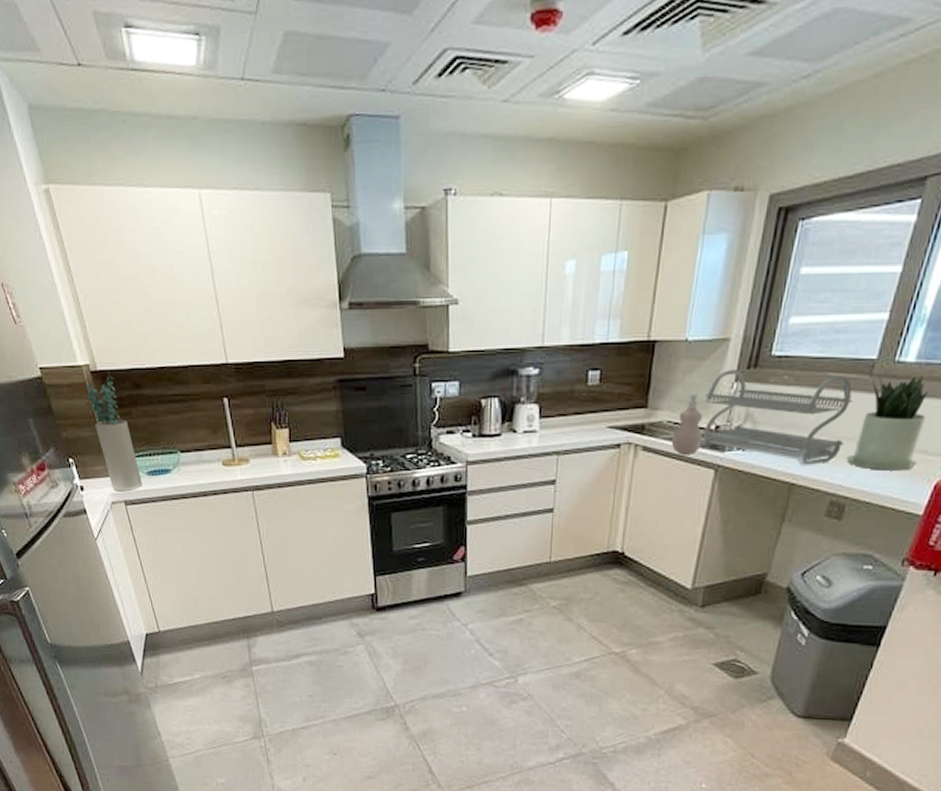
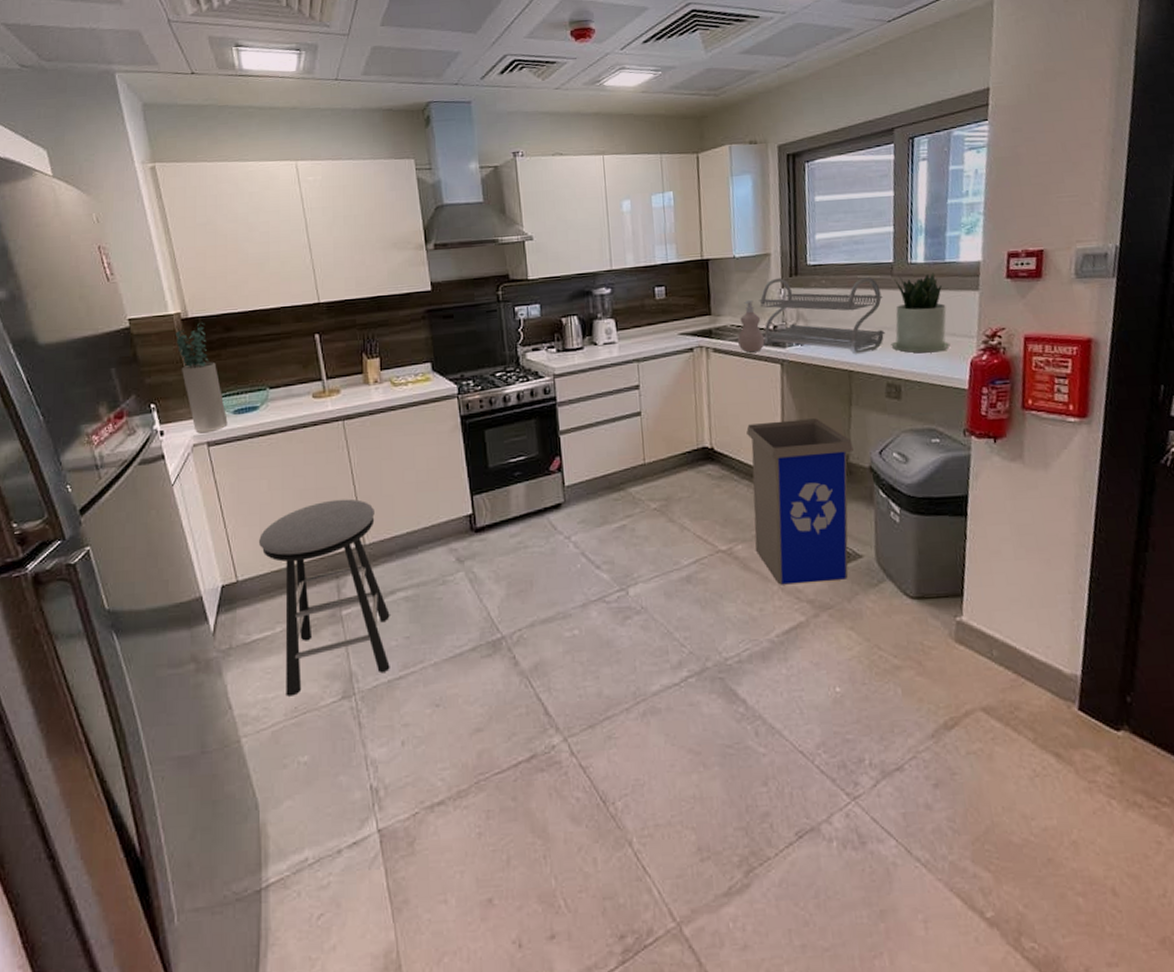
stool: none [176,567,295,731] -> present [258,498,390,697]
recycling bin: none [650,531,775,692] -> present [746,418,854,585]

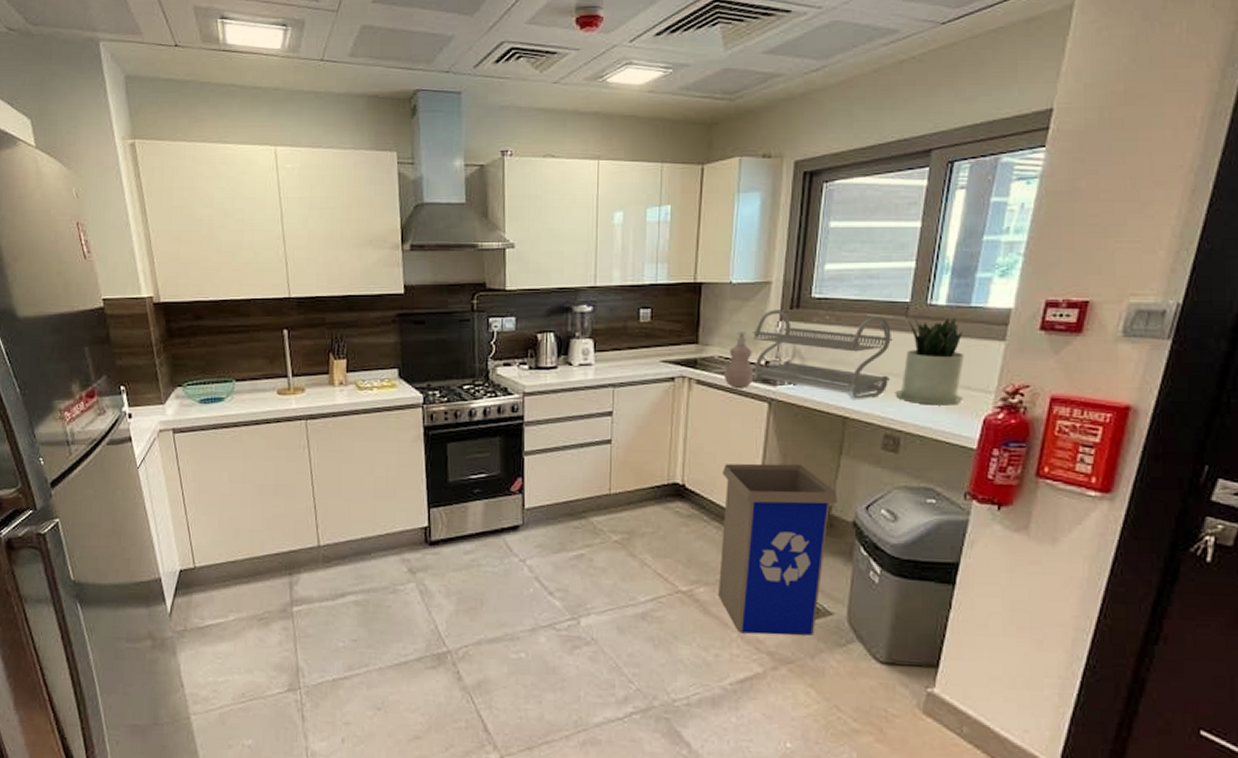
vase: present [175,317,228,434] -> none [146,302,194,420]
stool: present [258,498,390,697] -> none [216,498,339,683]

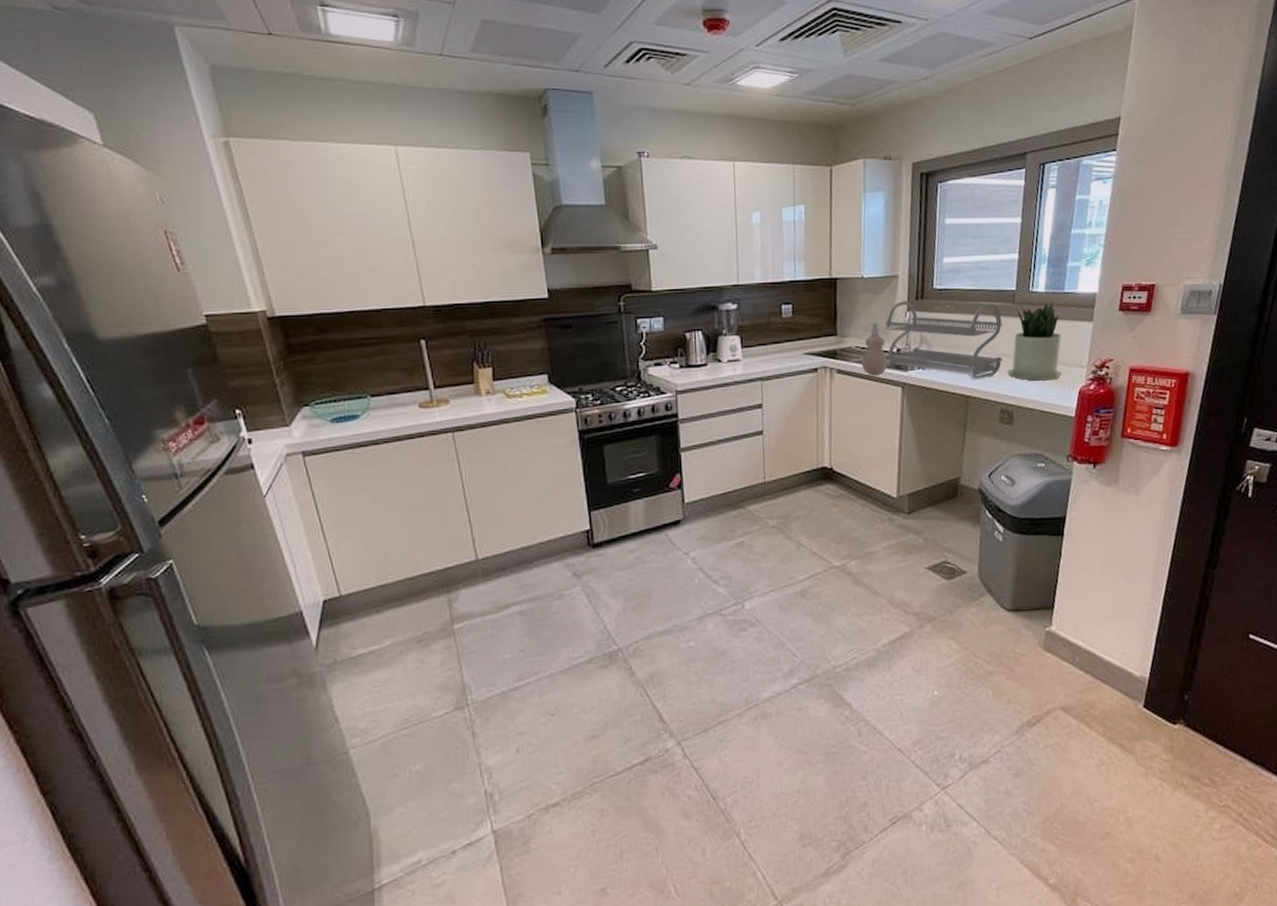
recycling bin: present [719,463,838,636] -> none [865,441,965,599]

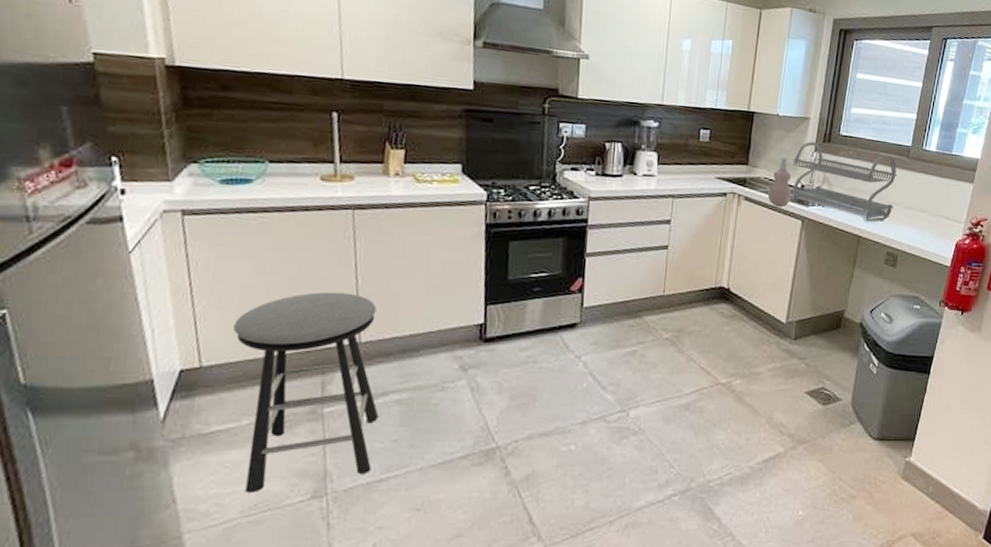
stool: none [362,513,505,709] -> present [232,291,379,493]
planter: present [1007,302,1062,381] -> none [896,158,946,231]

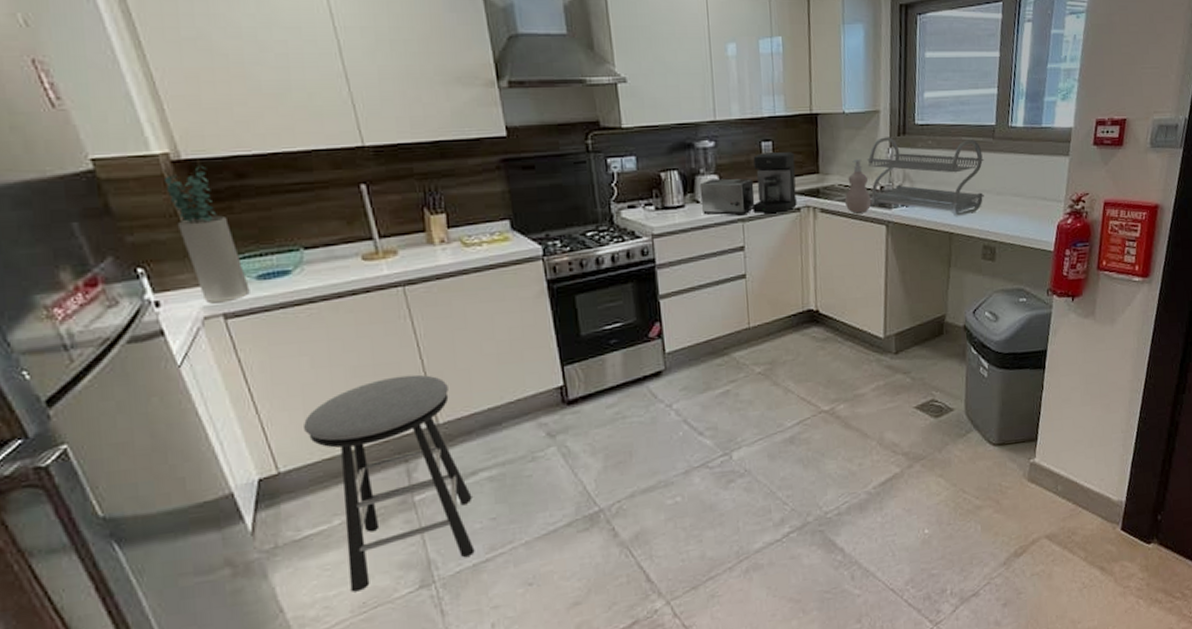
vase: none [154,67,212,200] -> present [162,159,250,304]
toaster: none [637,155,688,192] -> present [699,178,755,216]
coffee maker: none [683,139,729,196] -> present [752,152,797,214]

